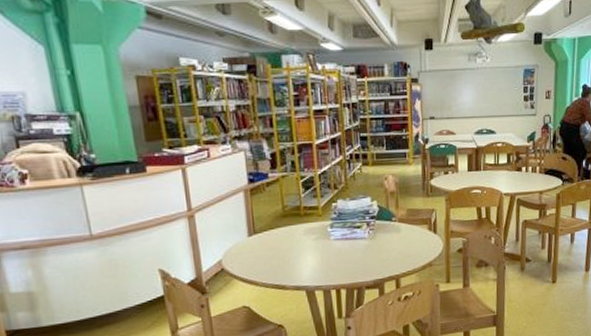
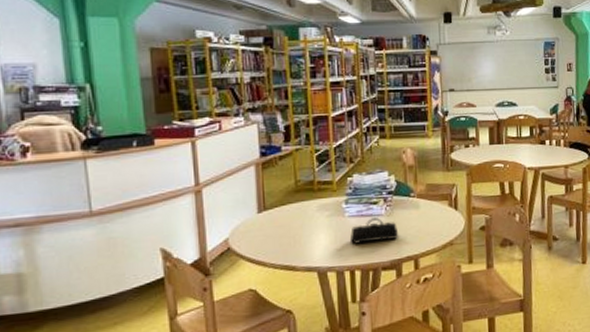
pencil case: none [335,240,382,265] -> present [349,217,399,244]

